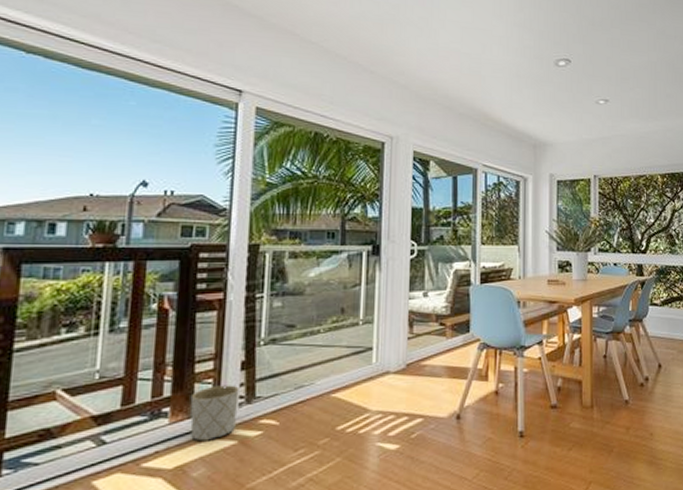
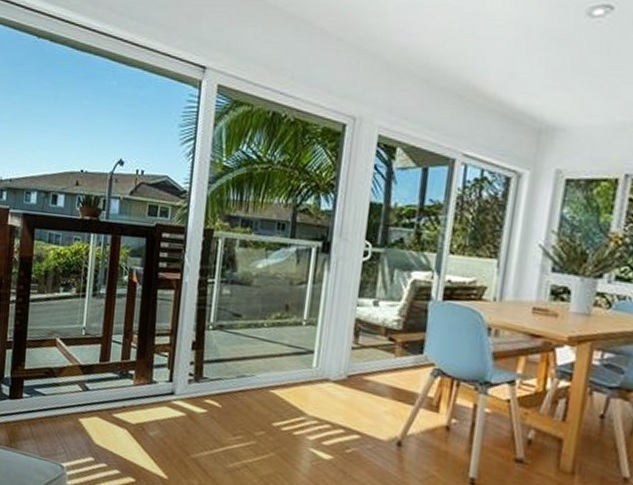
planter: present [190,385,239,442] -> none [149,359,190,408]

